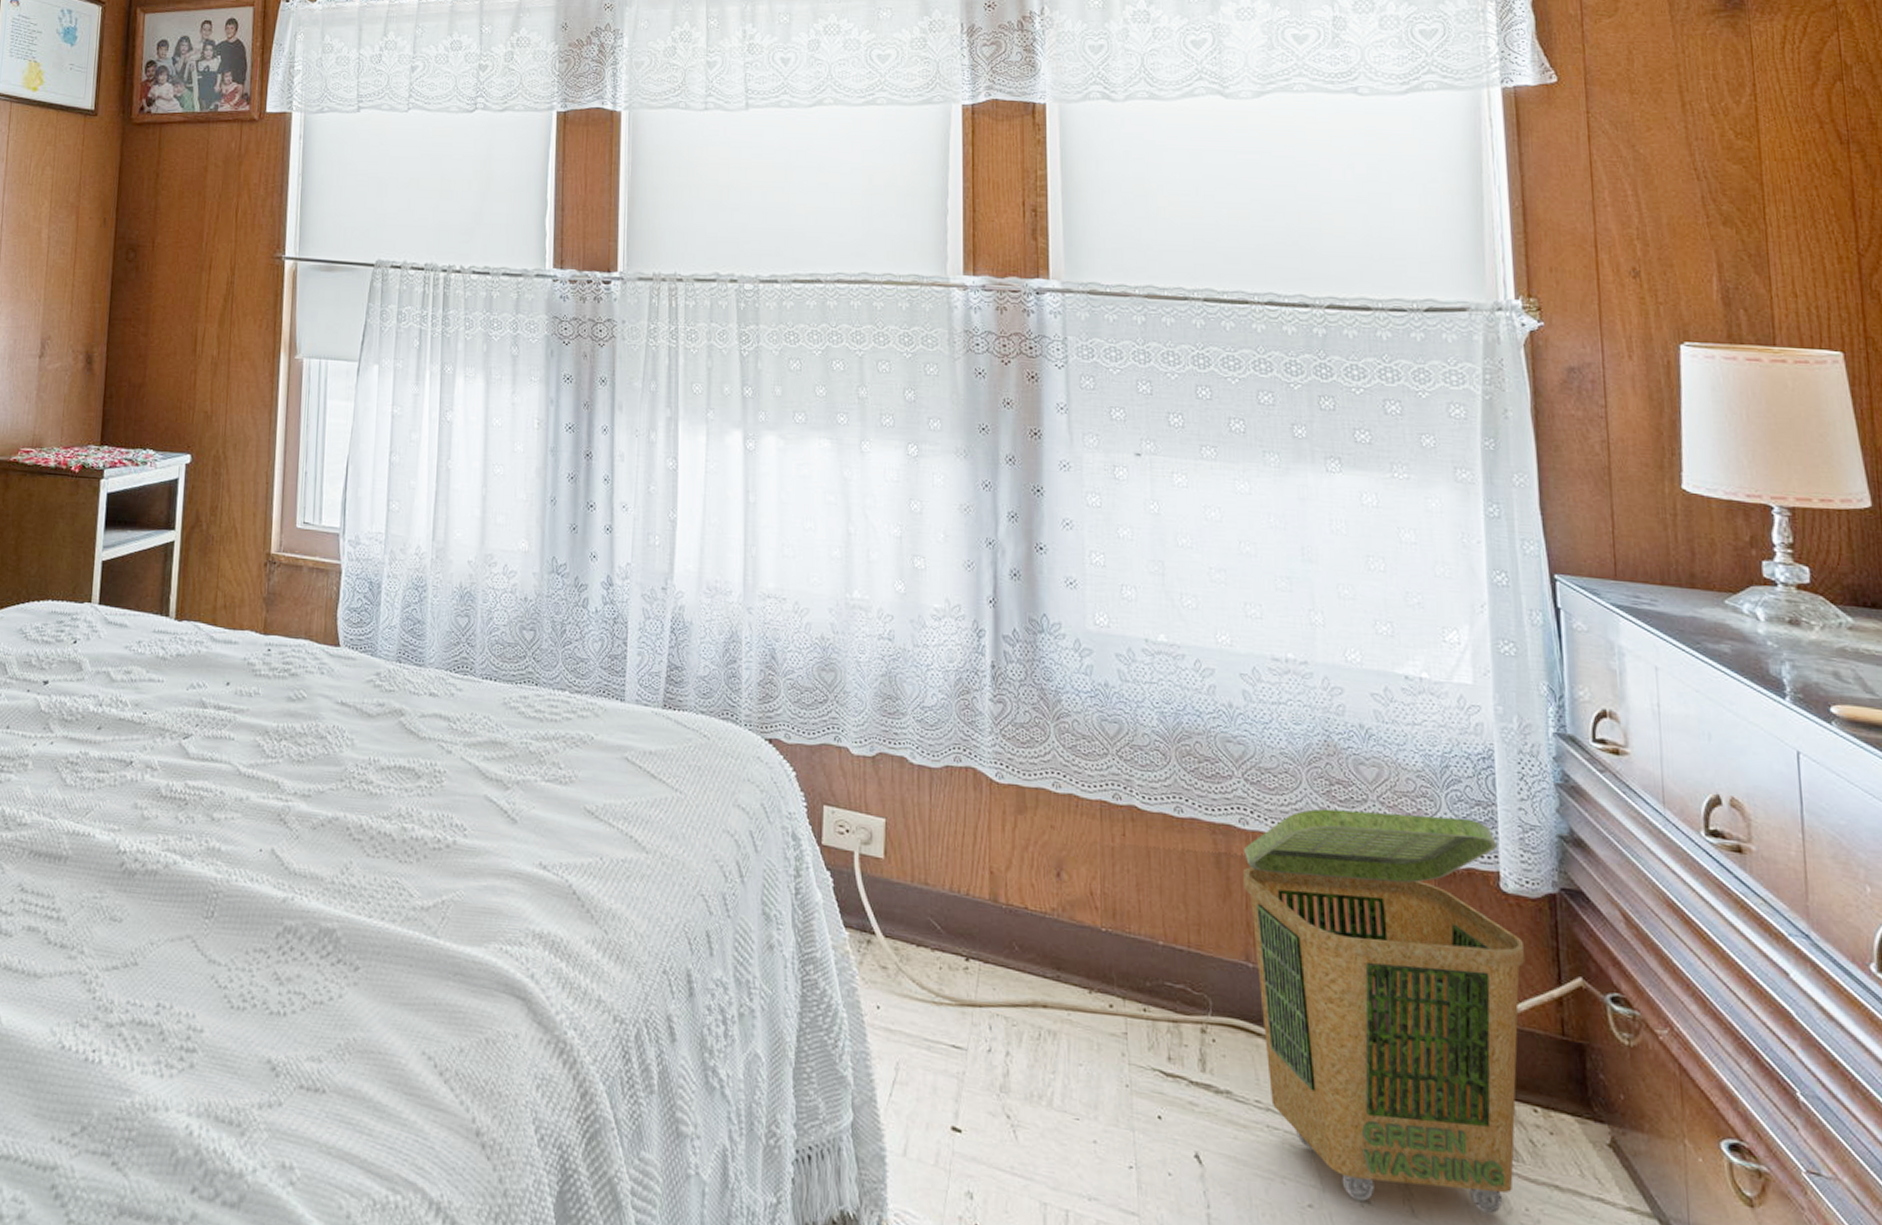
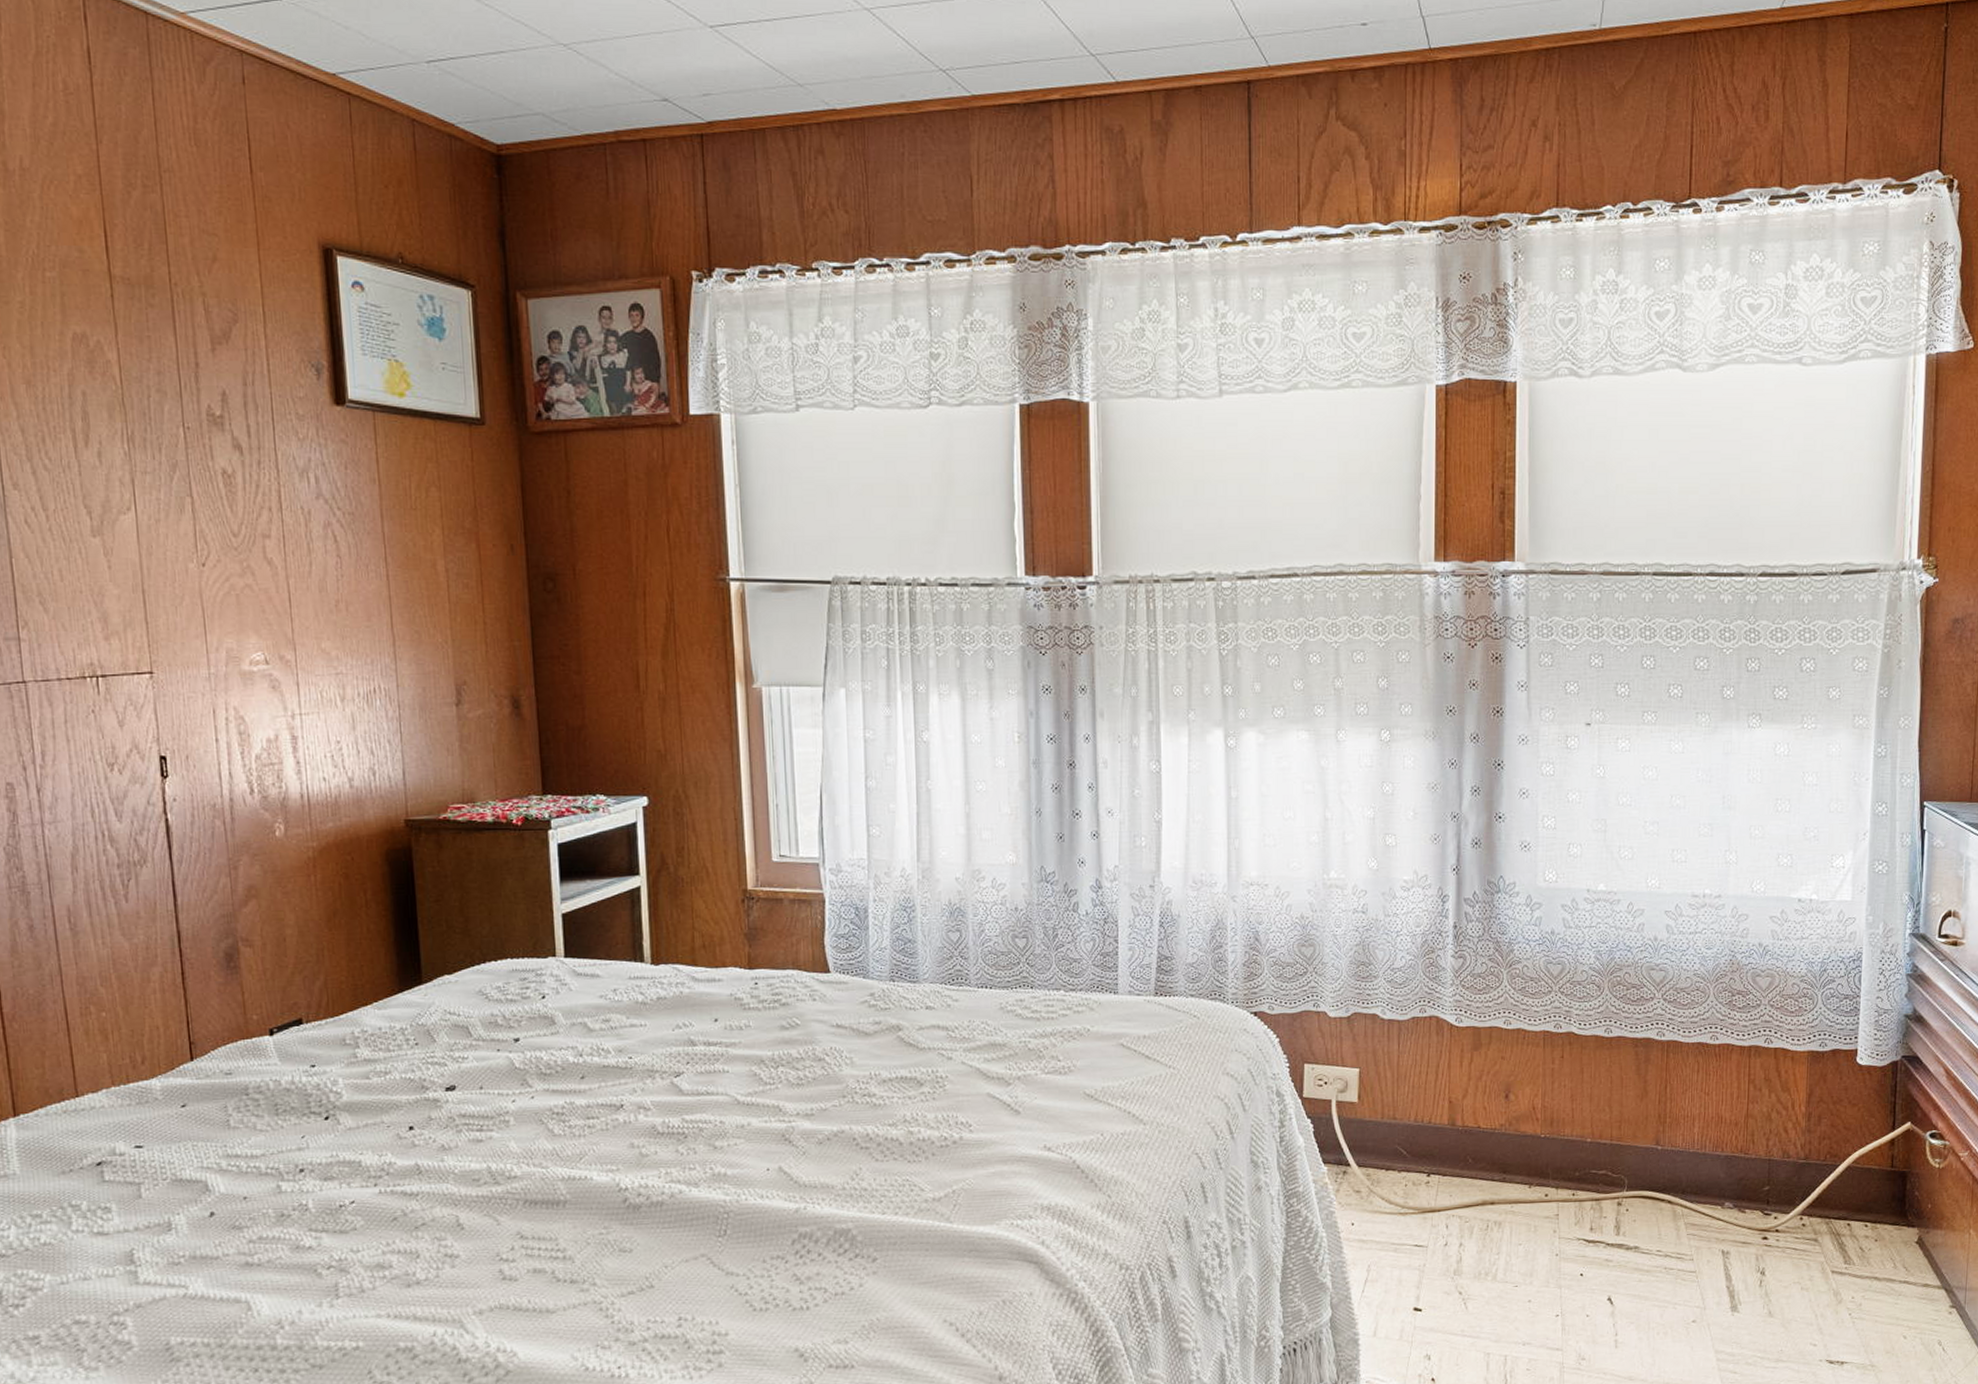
laundry basket: present [1243,808,1526,1214] -> none [1658,1010,1871,1312]

